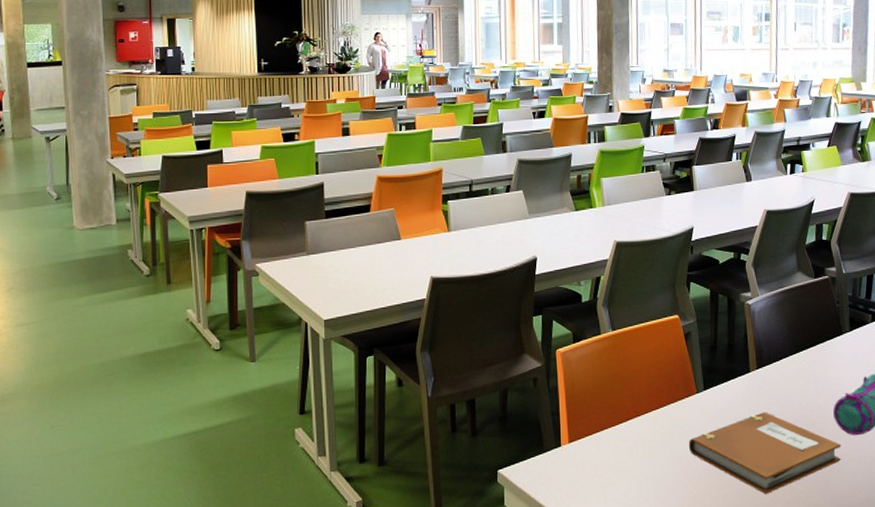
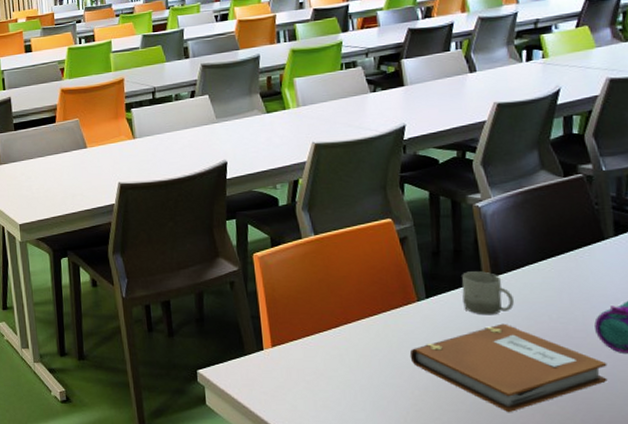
cup: none [733,364,773,405] -> present [461,271,514,315]

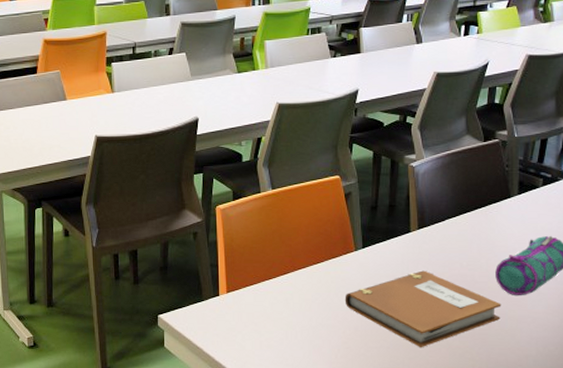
cup: present [461,271,514,315] -> none [393,224,433,263]

